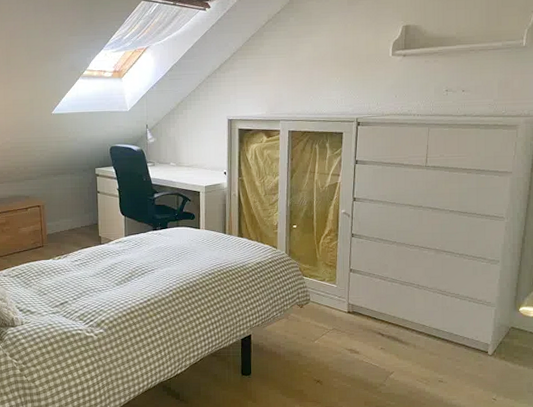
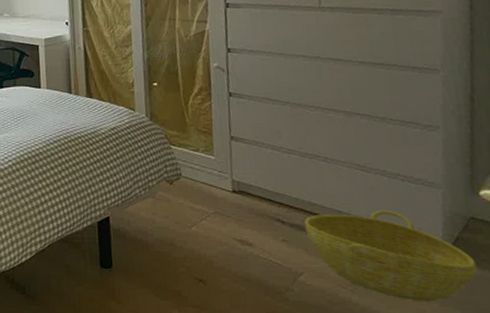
basket: none [398,323,511,389] -> present [304,210,477,302]

